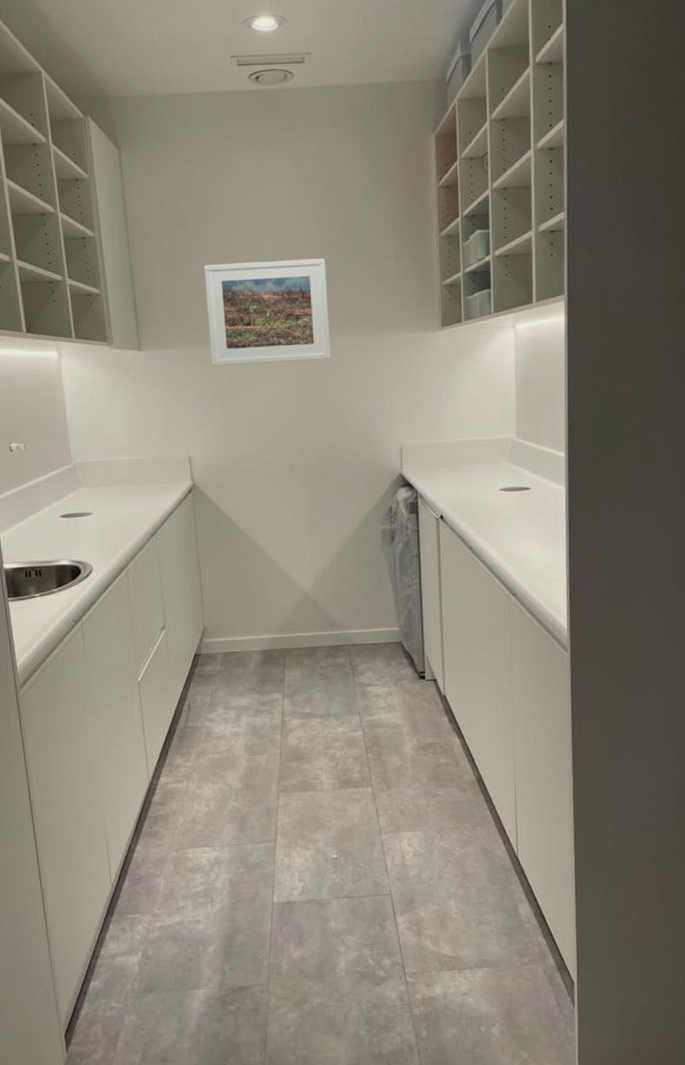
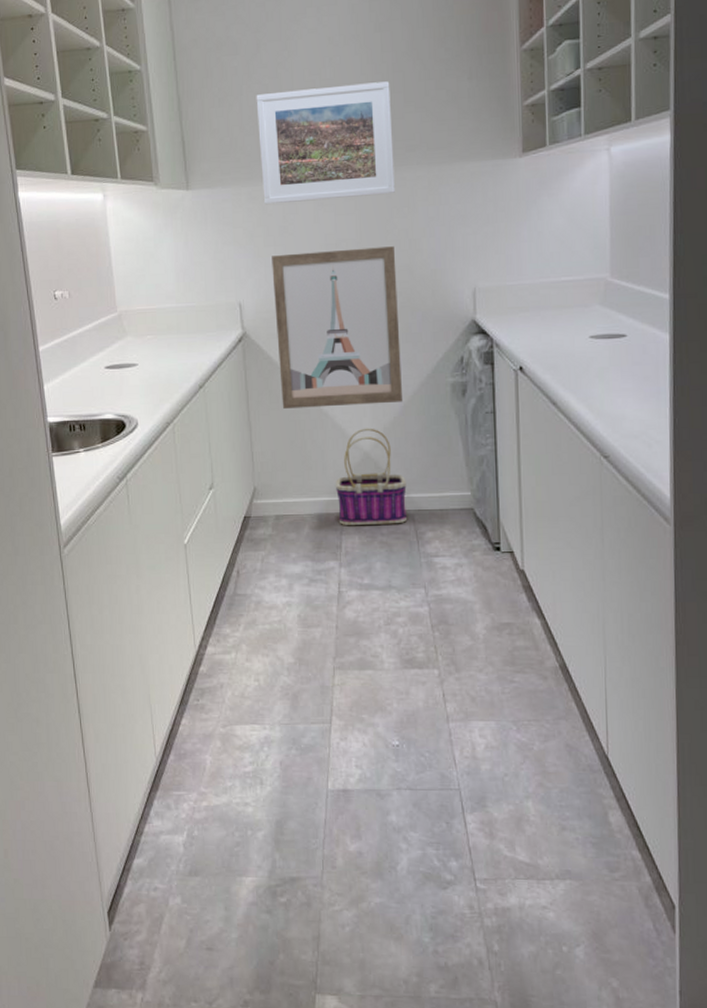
wall art: none [219,407,339,554] -> present [272,246,404,409]
basket: none [278,571,344,660] -> present [335,428,408,525]

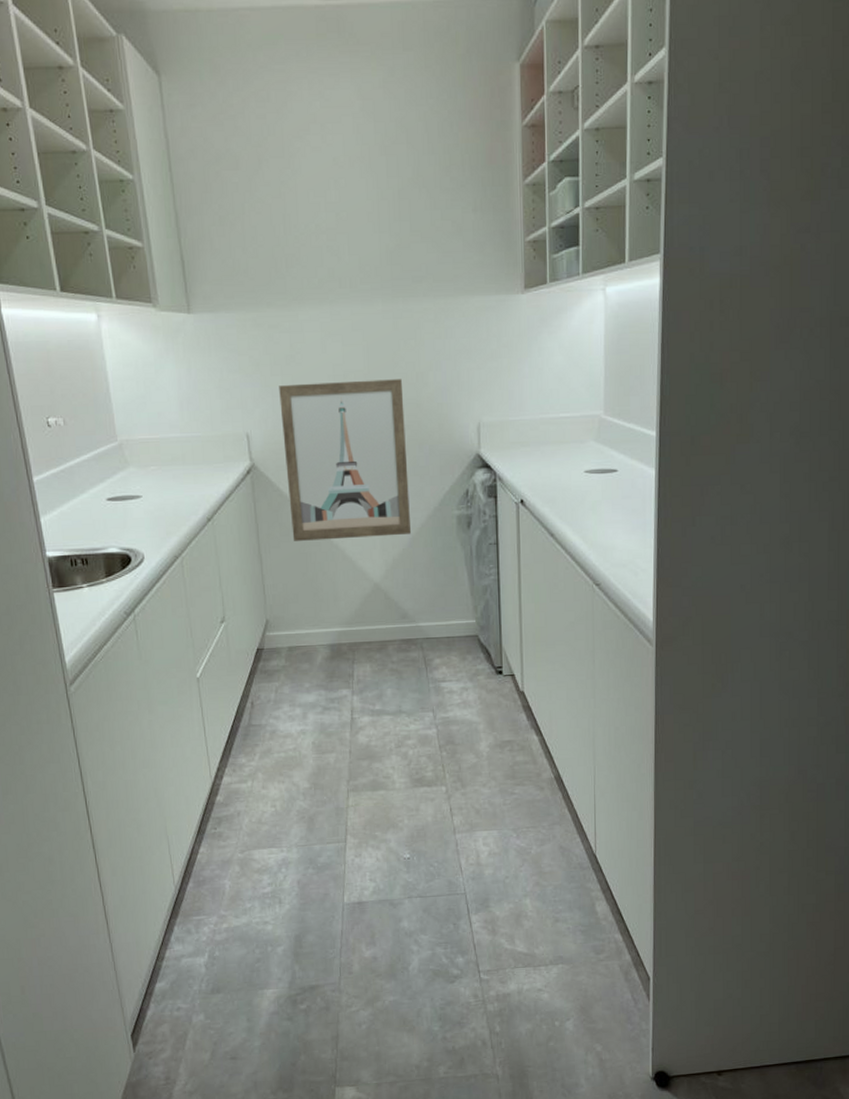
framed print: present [256,81,395,205] -> none [259,208,402,332]
basket: present [335,428,408,525] -> none [346,559,417,655]

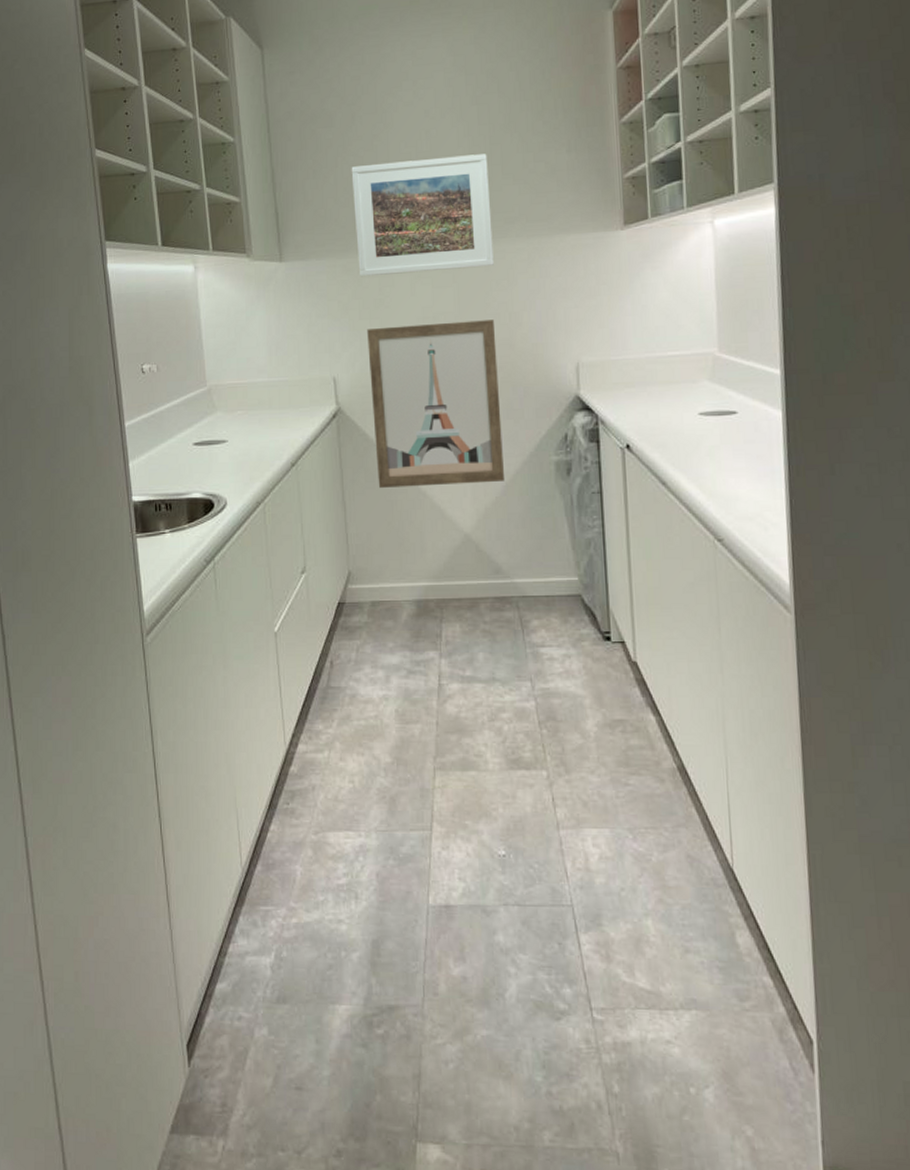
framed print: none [259,208,402,332] -> present [351,154,494,277]

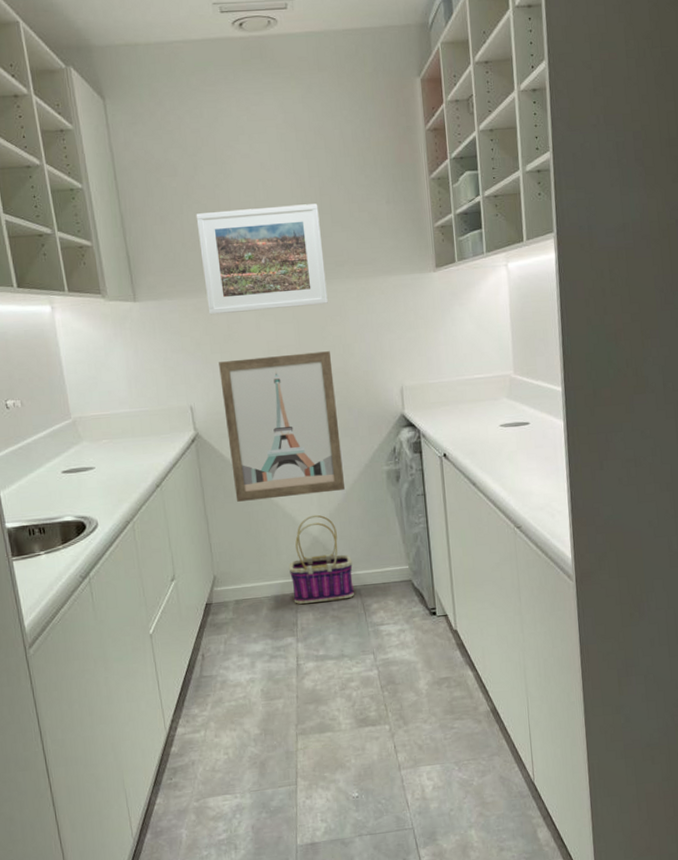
basket: none [434,508,512,612] -> present [288,514,355,604]

